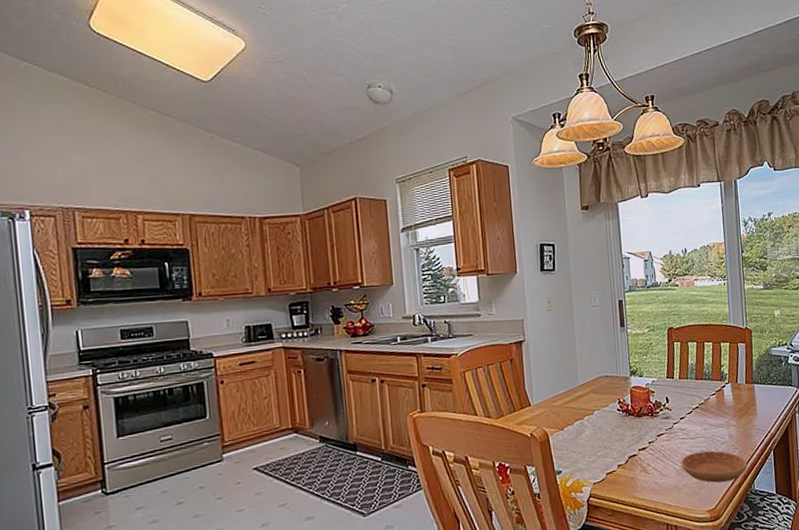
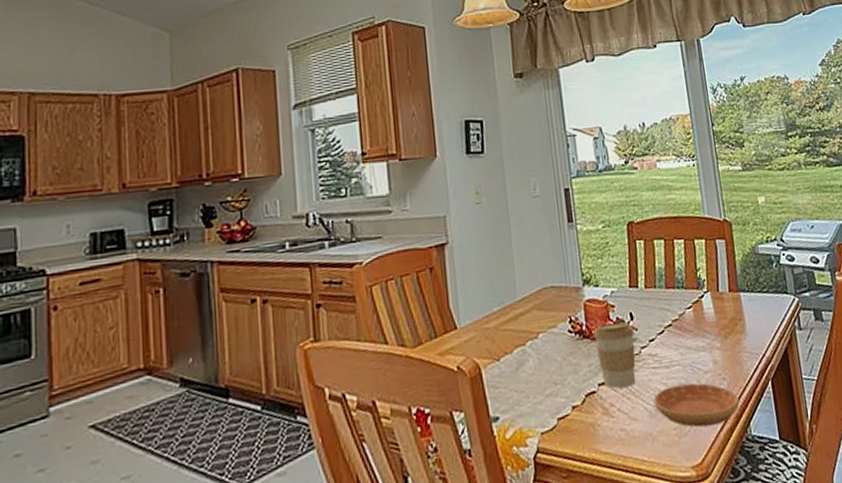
coffee cup: none [636,404,669,453] -> present [593,322,636,388]

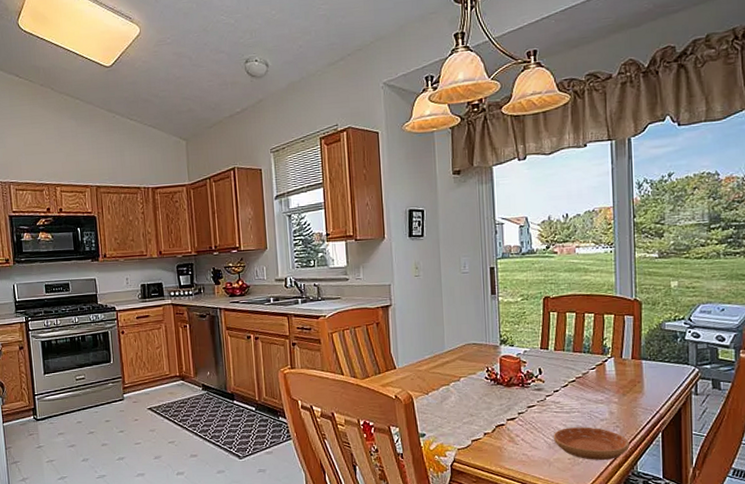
coffee cup: present [593,322,636,388] -> none [505,374,542,424]

